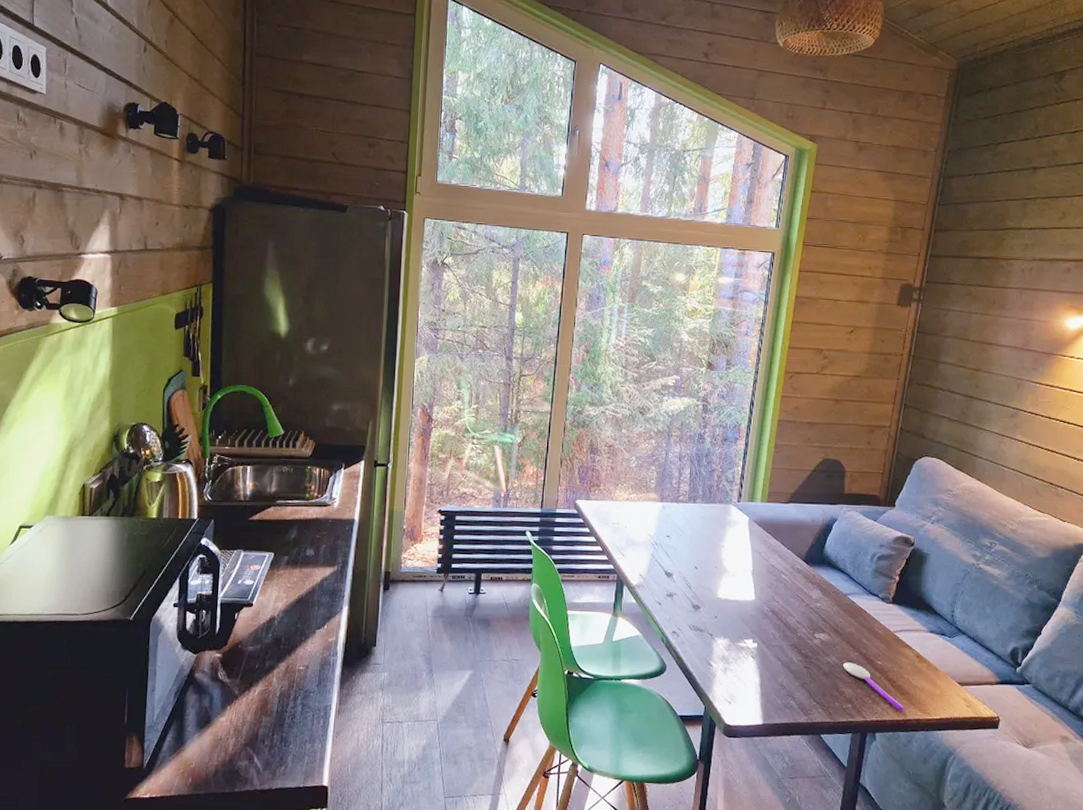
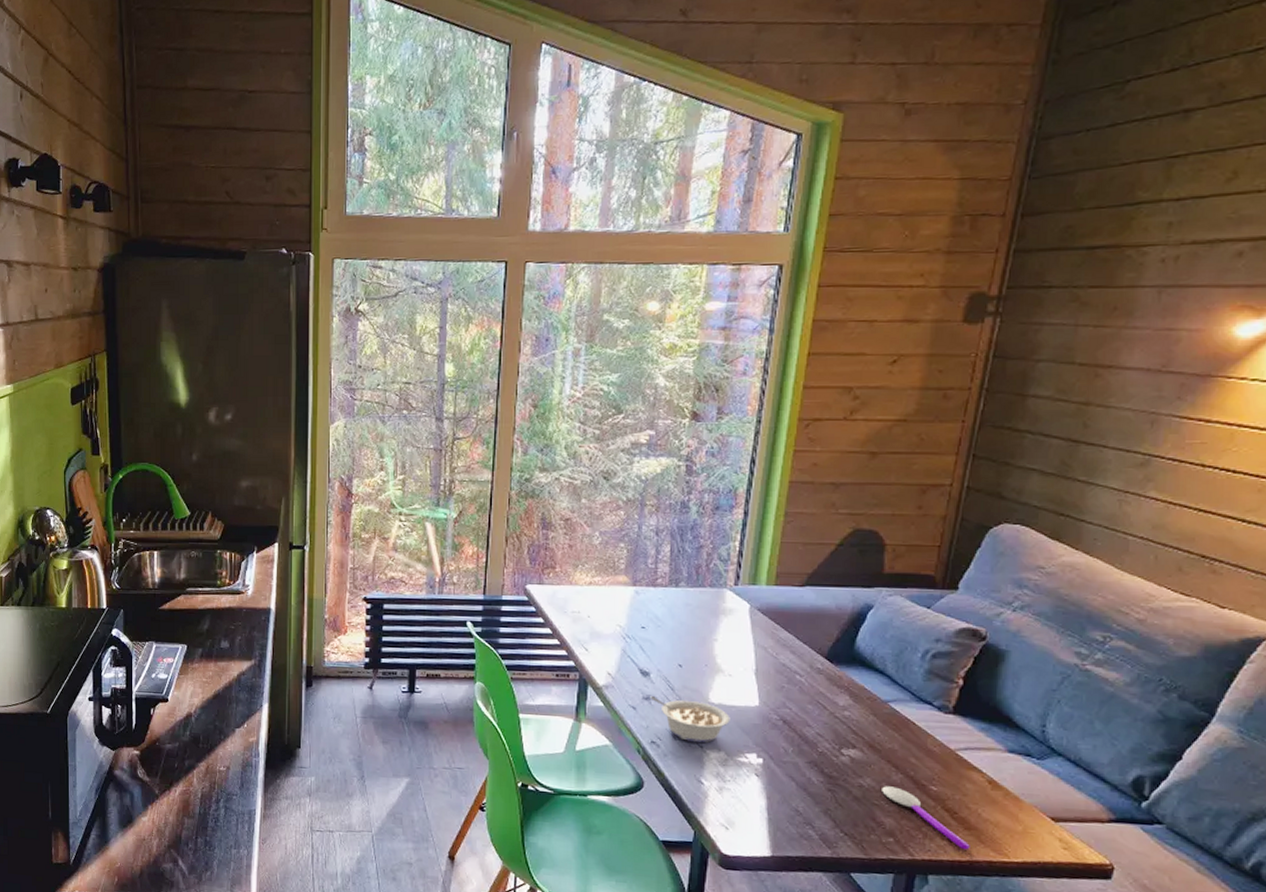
legume: none [672,593,733,632] -> present [650,696,730,744]

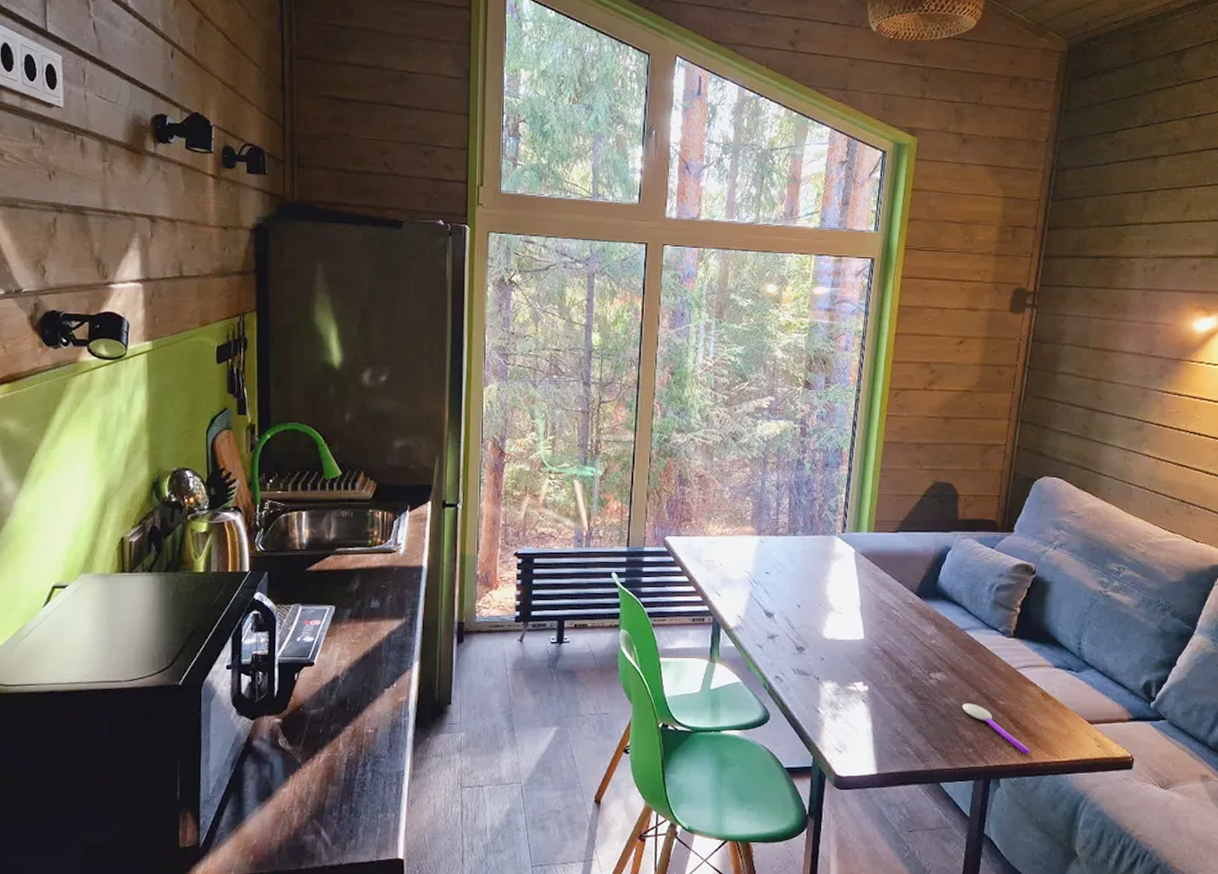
legume: present [650,696,730,744] -> none [774,635,841,676]

